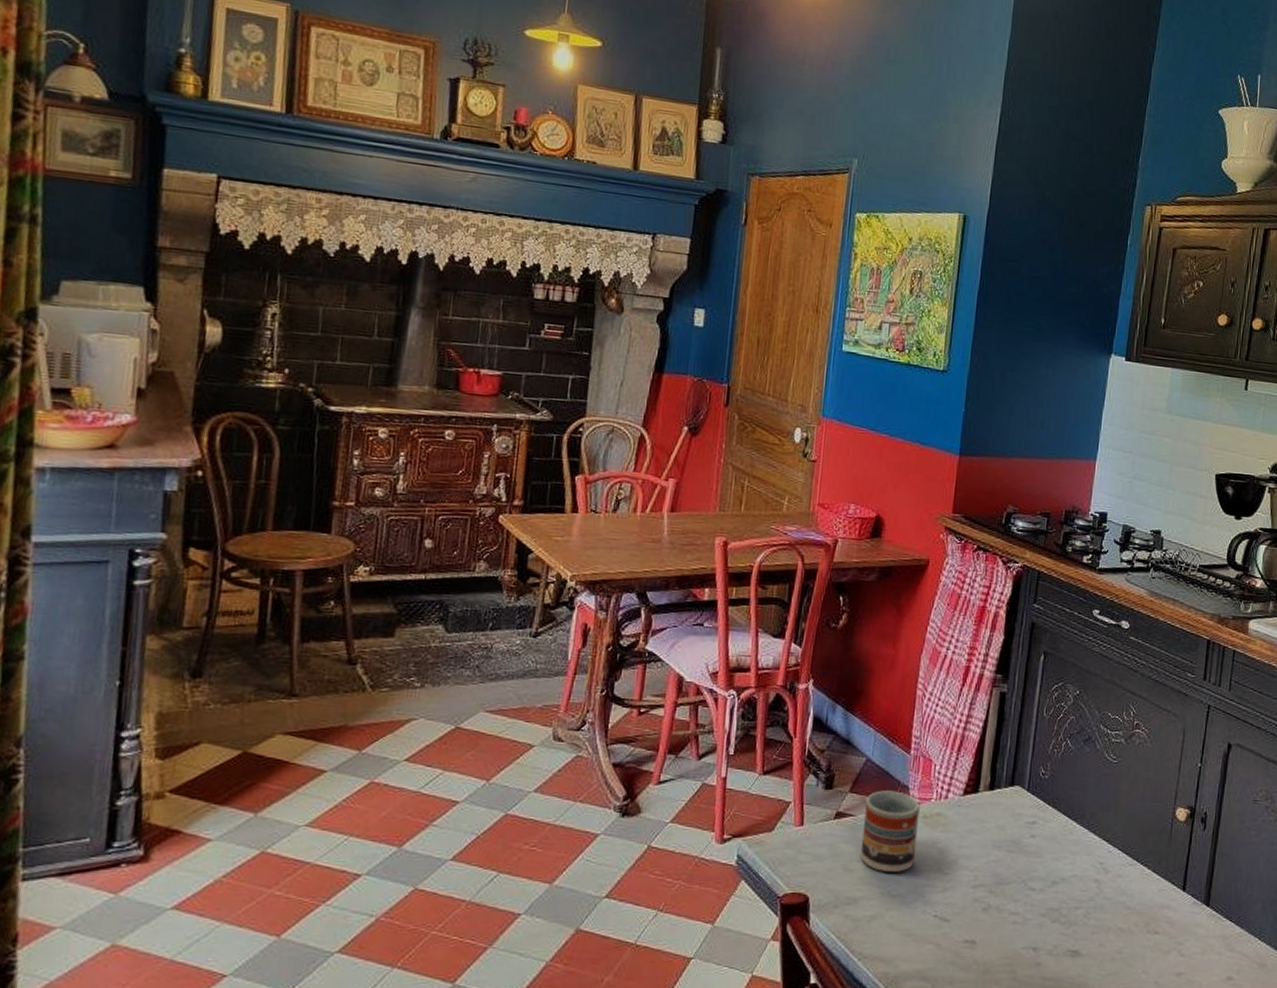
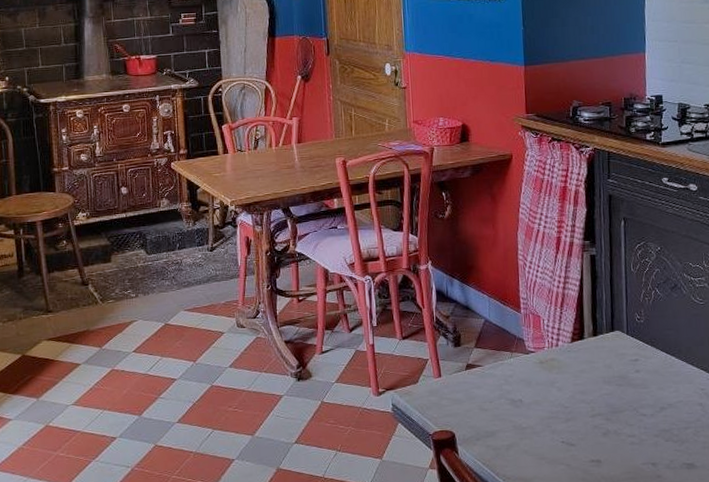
cup: present [860,790,920,873] -> none [489,343,538,410]

